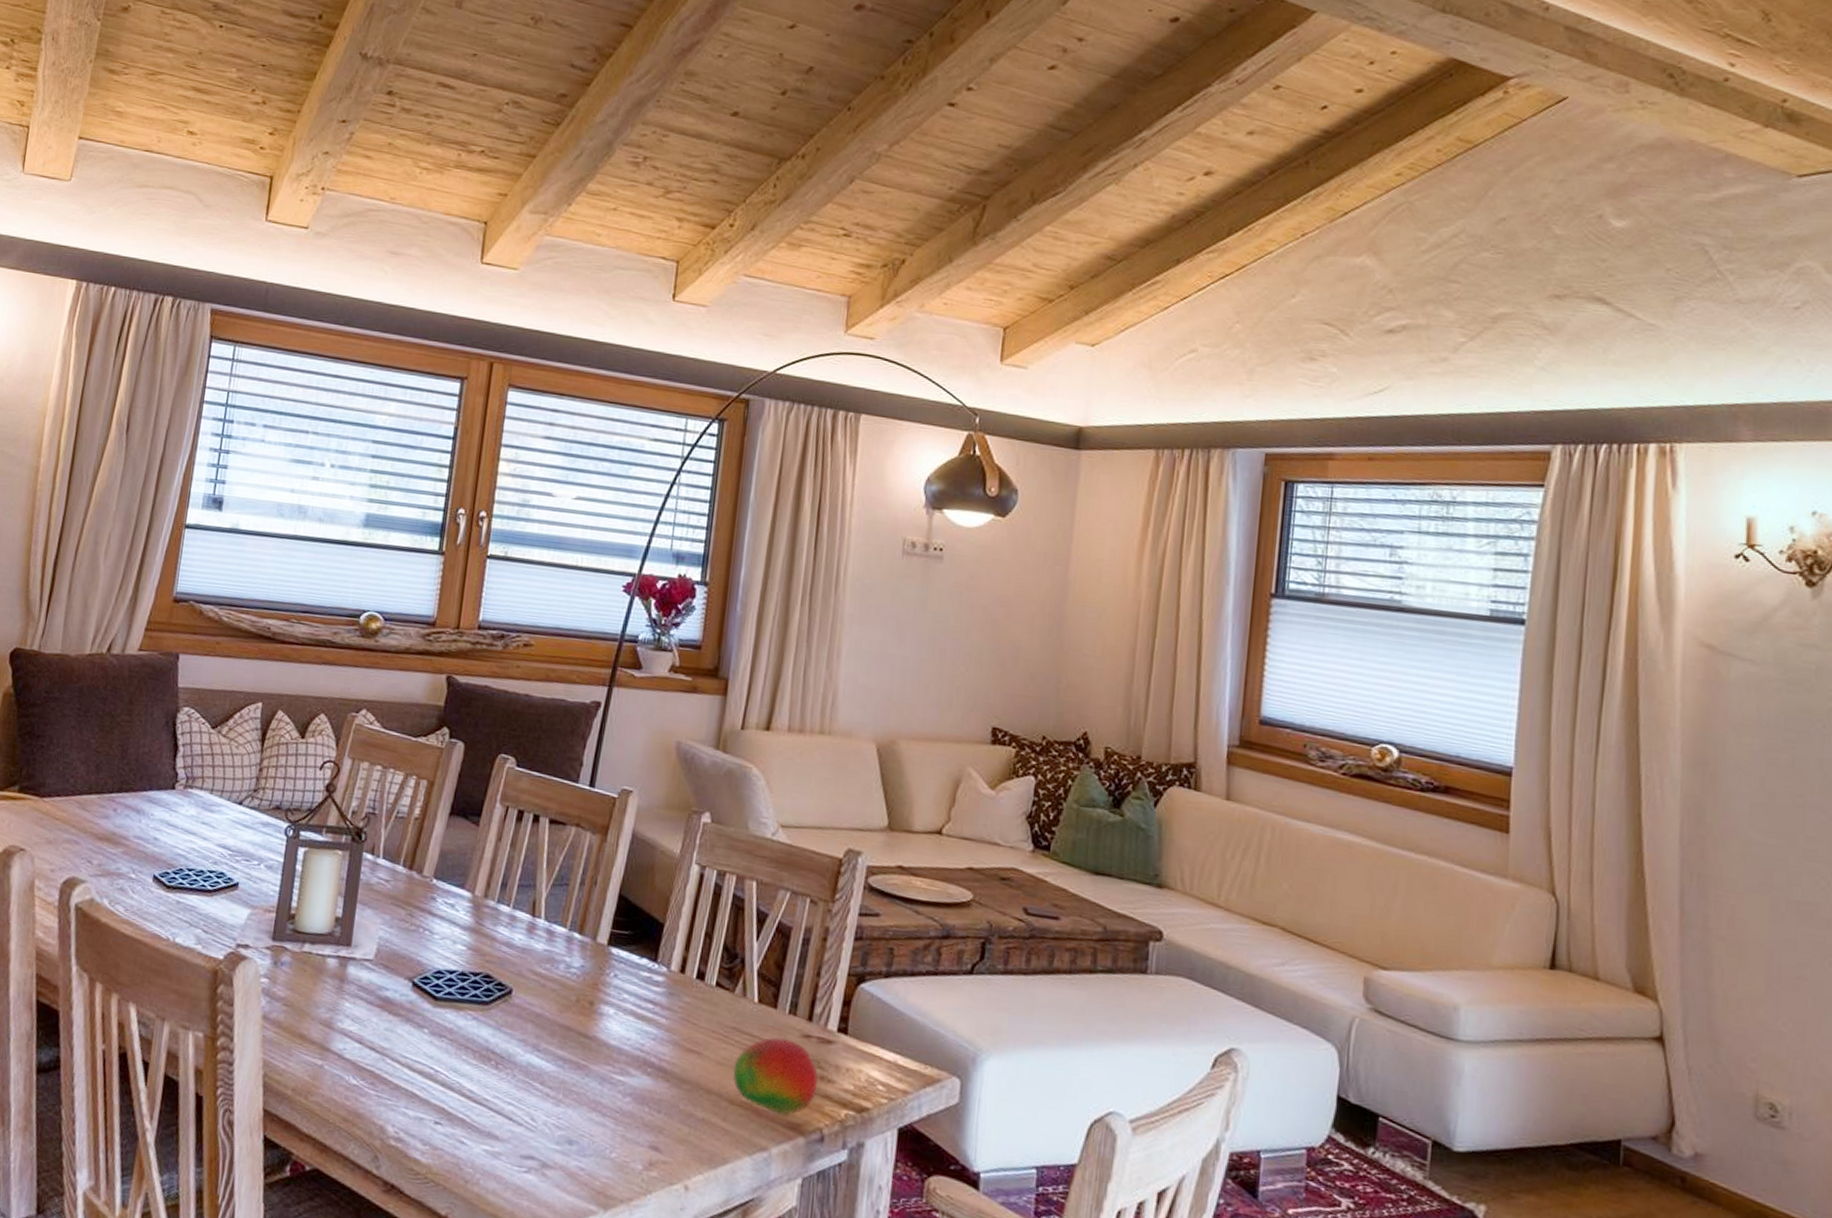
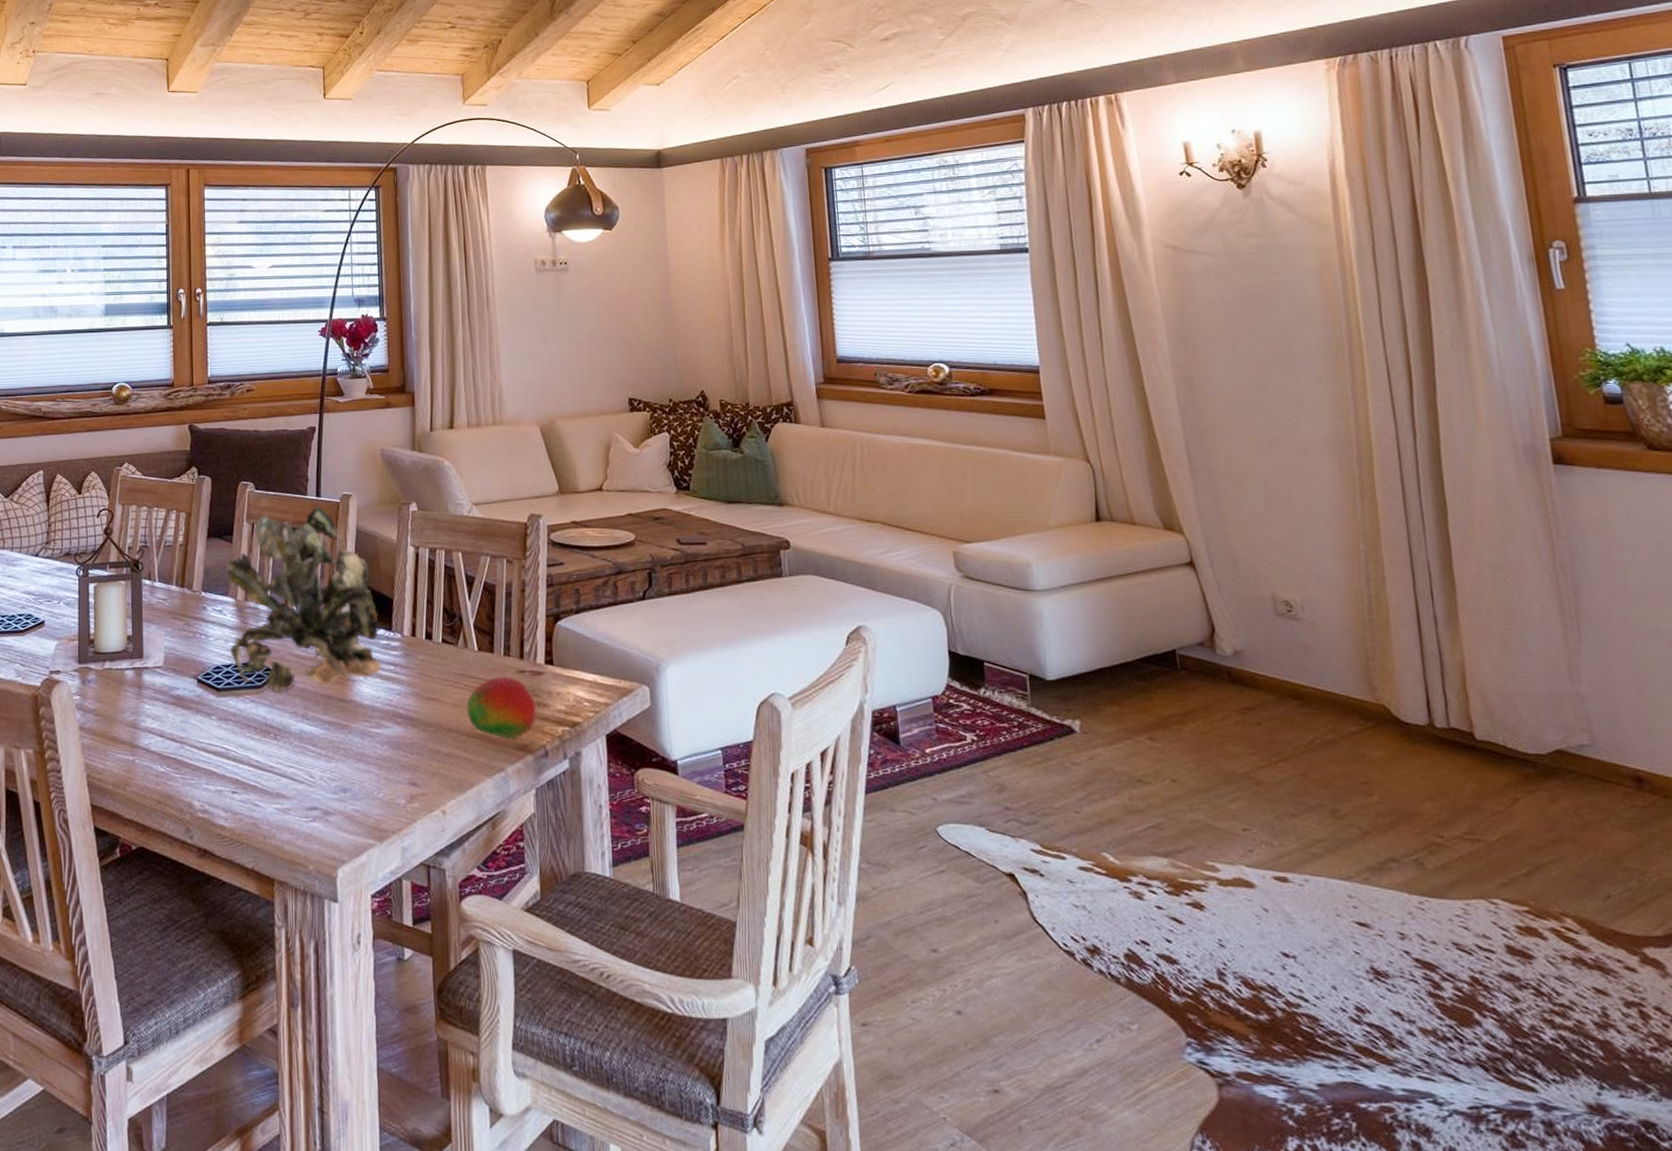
plant: none [457,797,643,1014] -> present [226,506,383,691]

